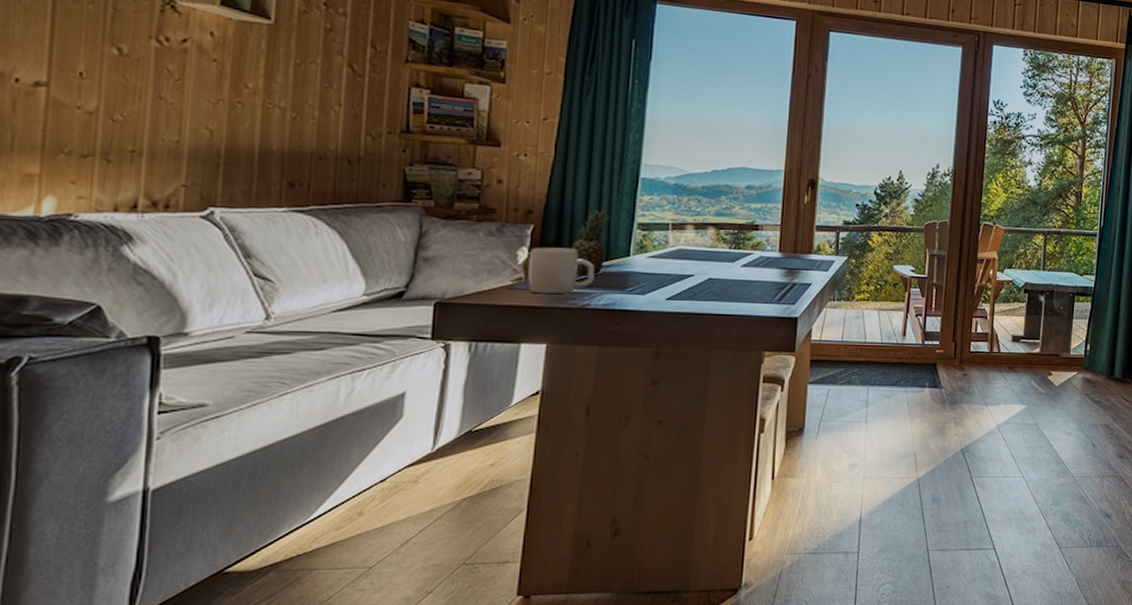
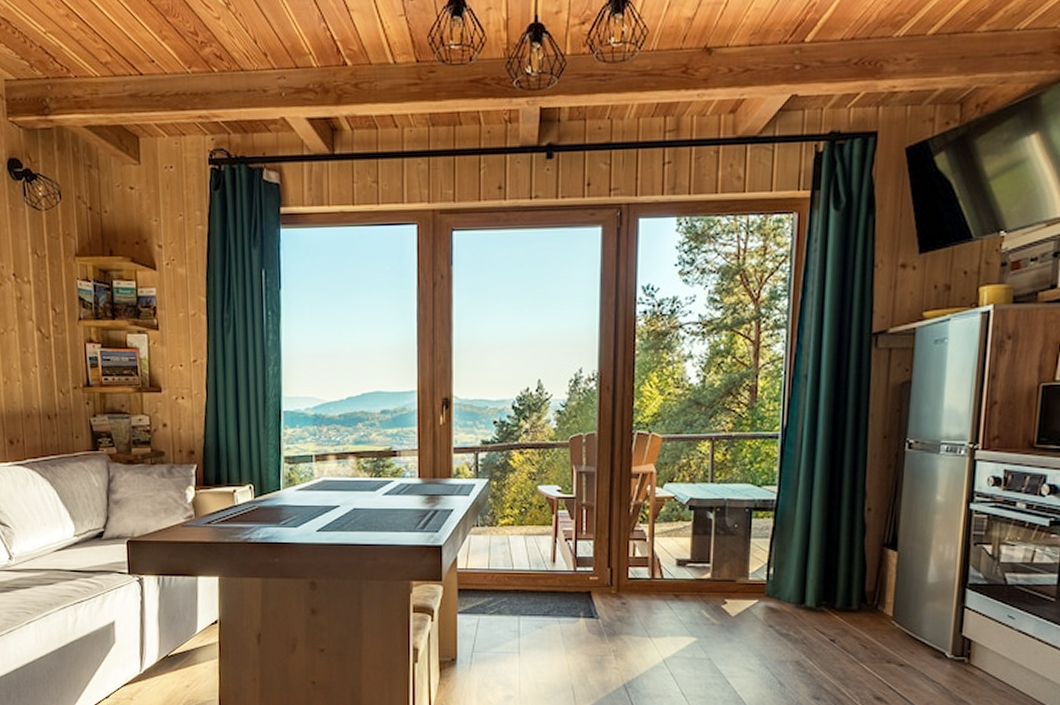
mug: present [528,247,595,295] -> none [196,485,252,530]
fruit: present [572,208,611,276] -> none [230,445,260,511]

